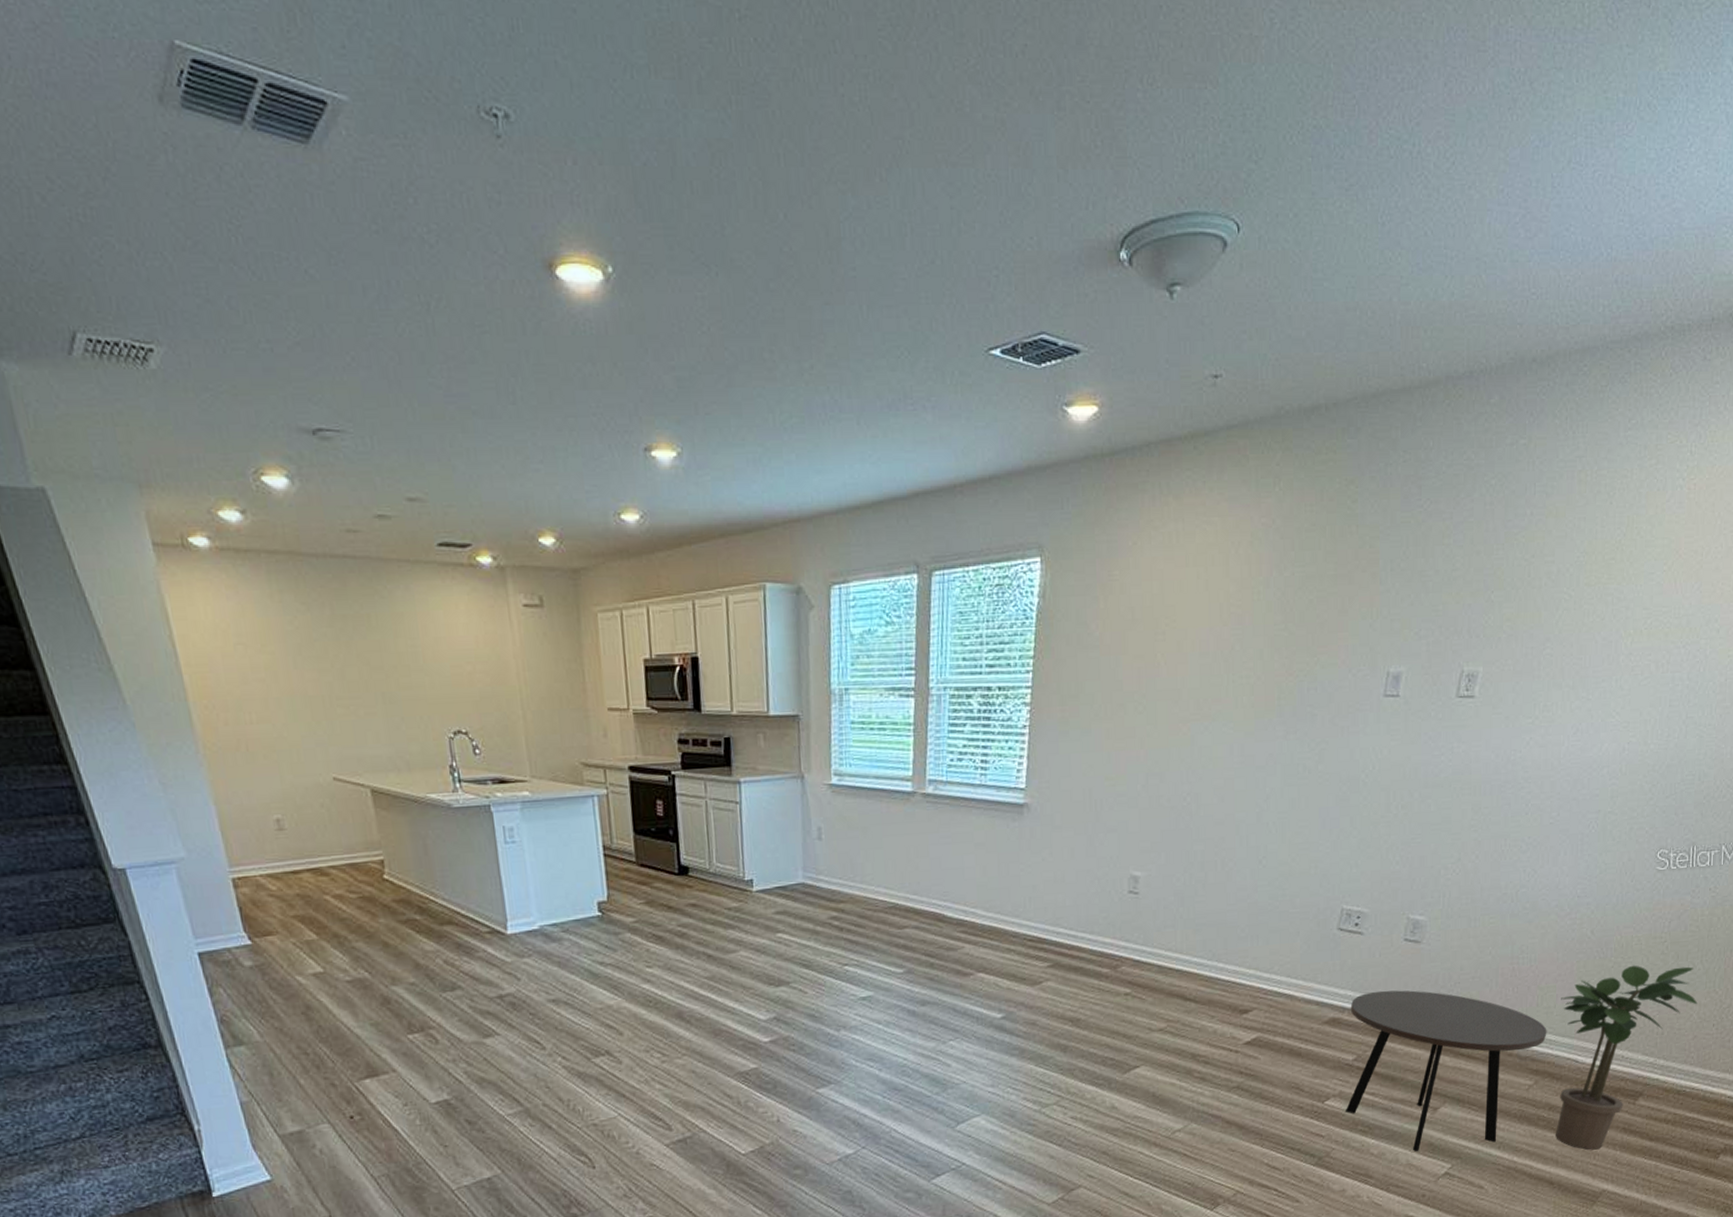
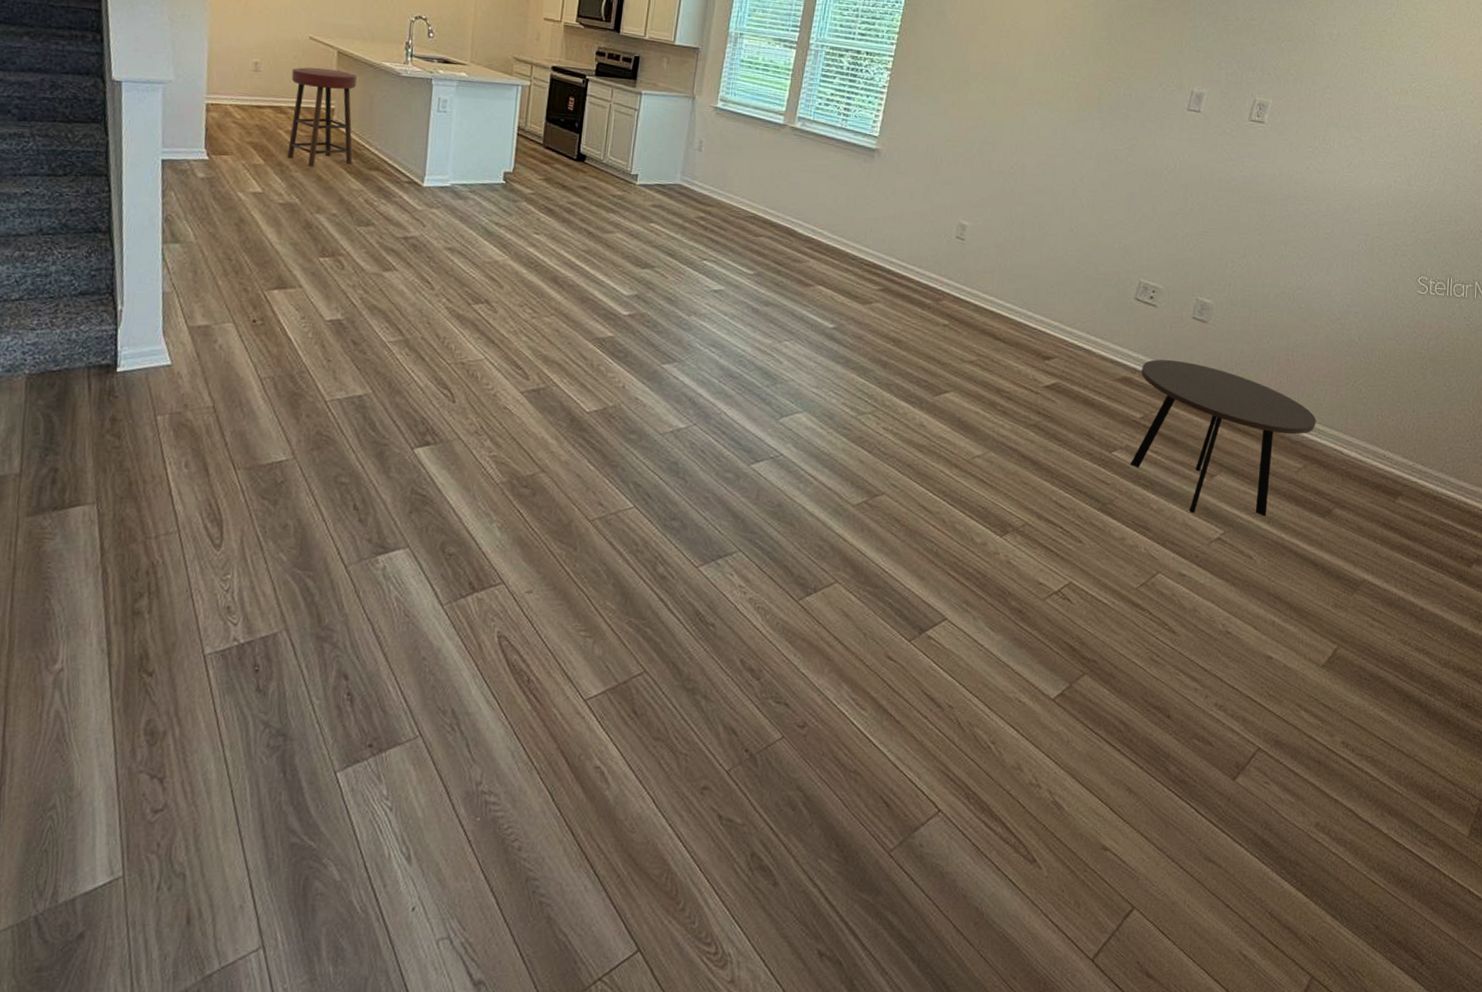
bar stool: none [322,812,419,933] -> present [287,67,357,167]
potted plant: present [1556,965,1698,1150] -> none [1321,373,1453,540]

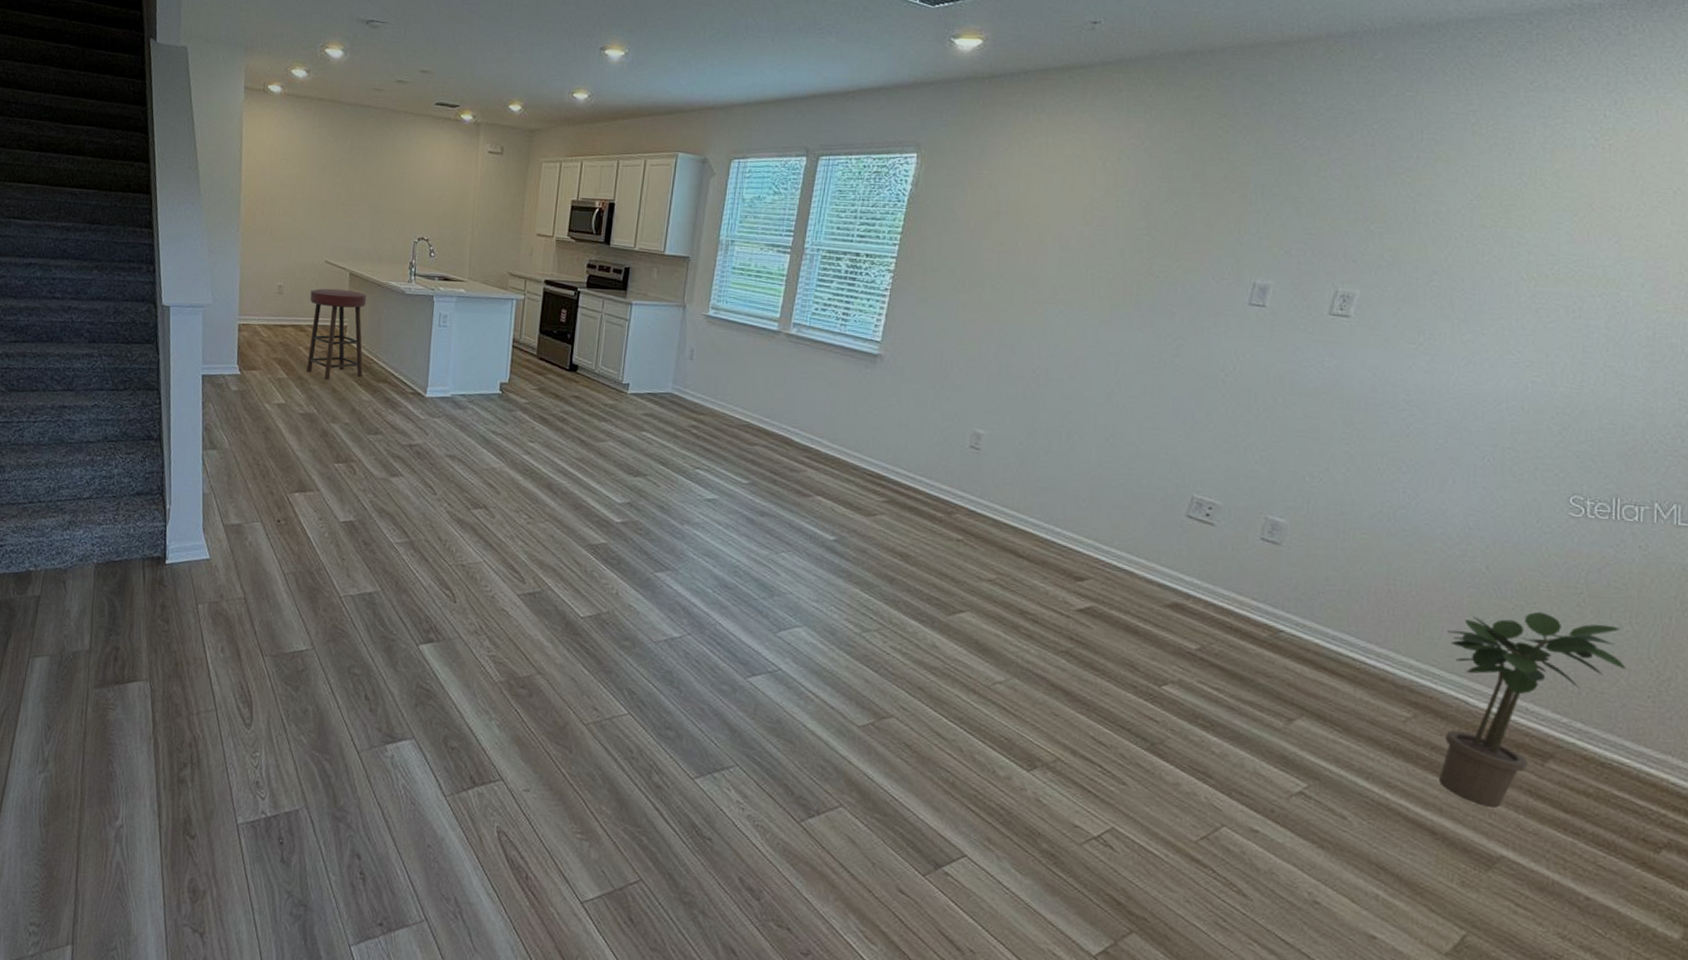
side table: present [1131,359,1317,517] -> none [1185,584,1430,771]
potted plant: none [1321,373,1453,540] -> present [1439,611,1627,808]

